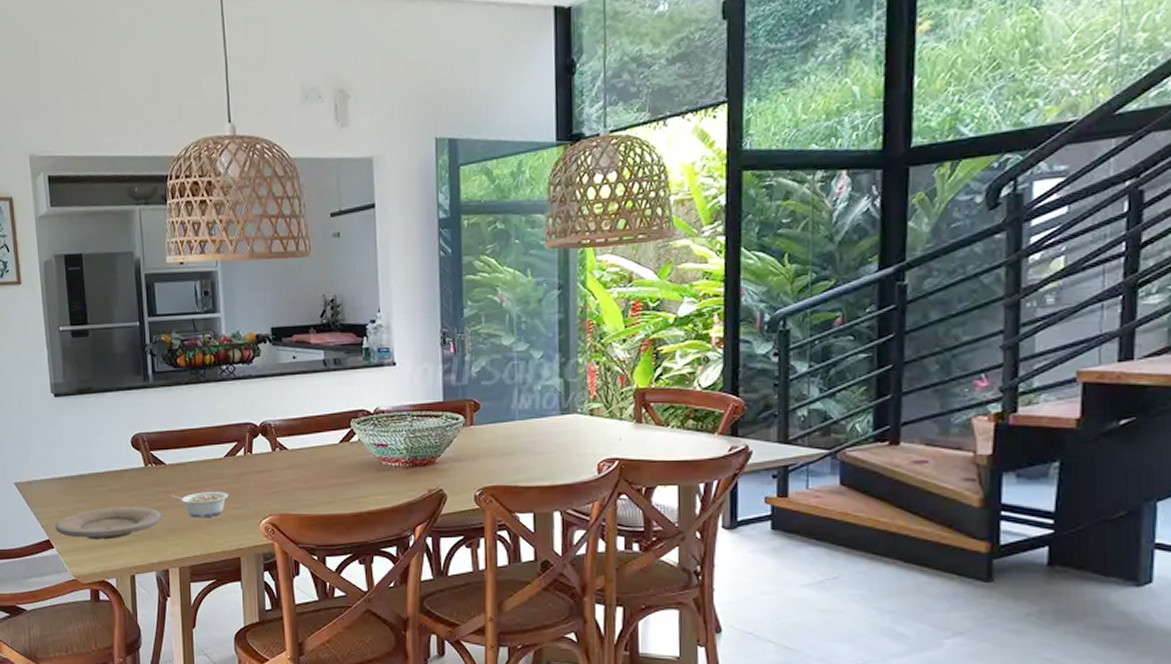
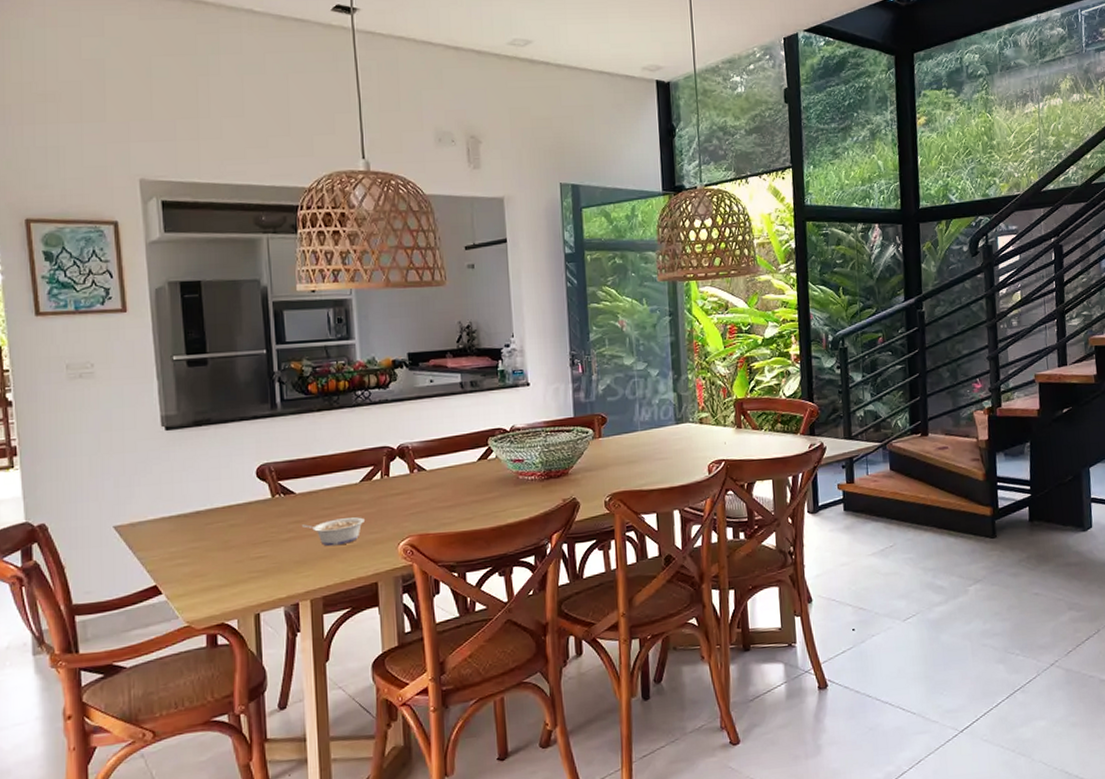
plate: present [55,506,162,540] -> none [164,539,291,580]

